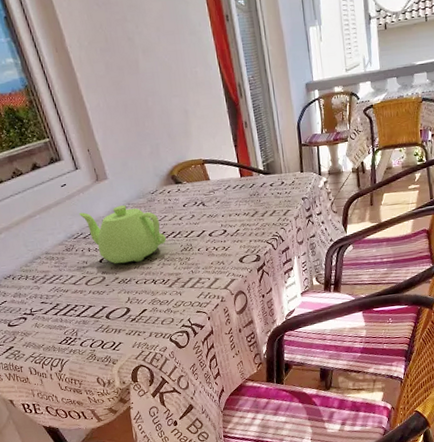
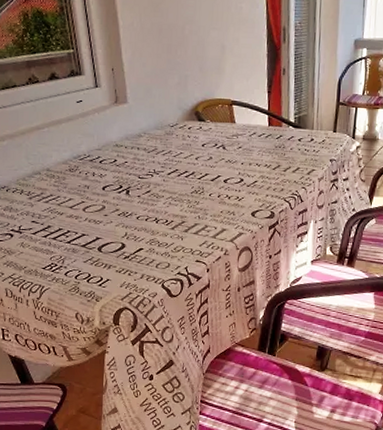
teapot: present [78,205,167,264] -> none [89,133,178,196]

